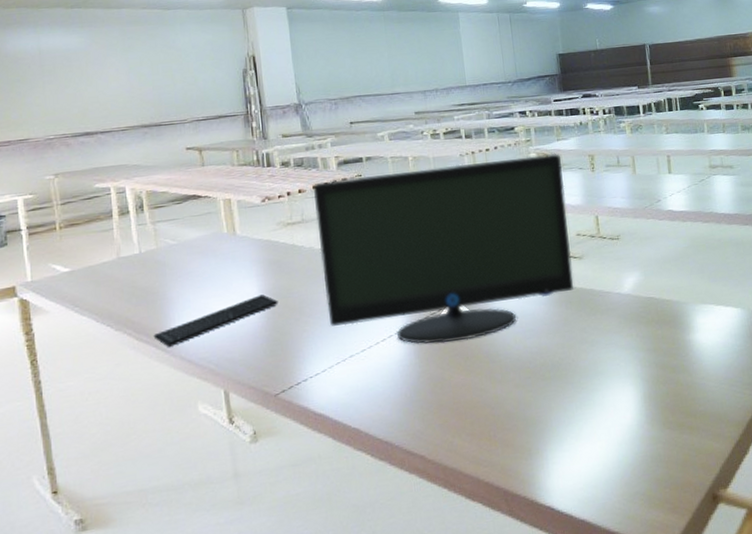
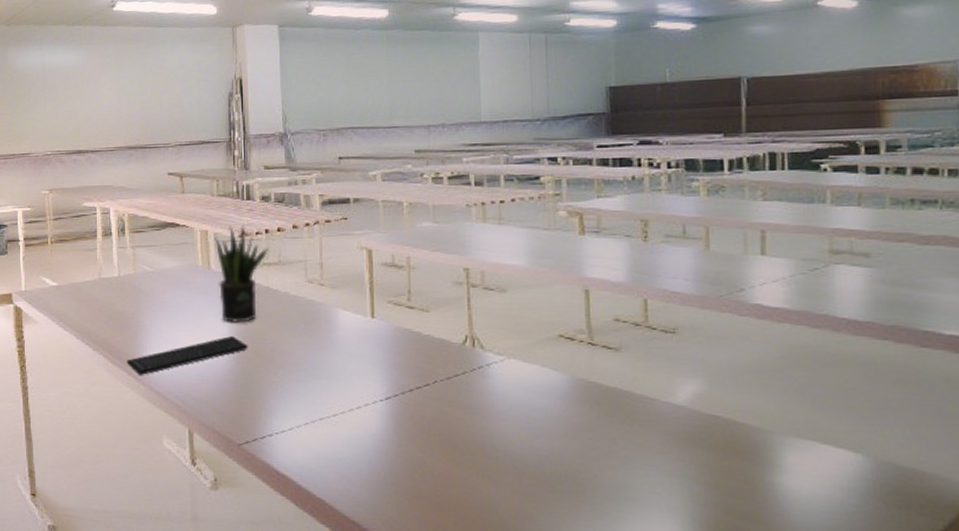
potted plant: none [238,190,292,282] -> present [214,225,270,323]
monitor: present [312,153,574,344] -> none [293,212,605,426]

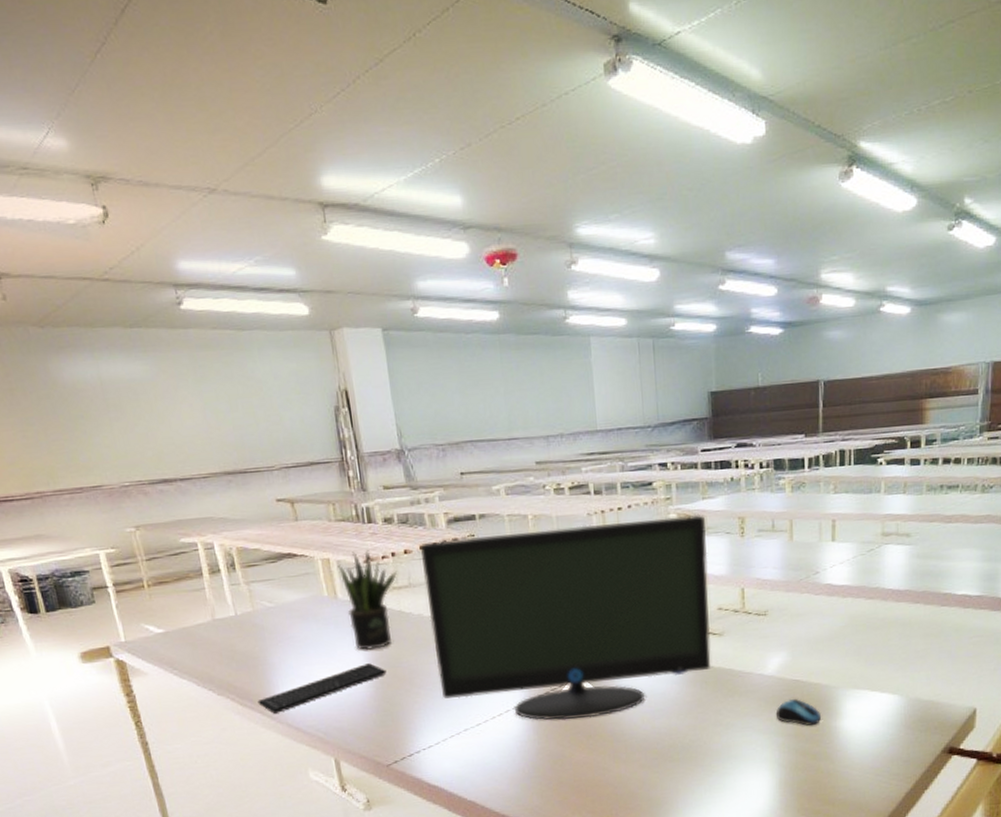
monitor: none [293,212,605,426] -> present [419,513,711,720]
computer mouse: none [688,437,752,476] -> present [775,698,822,726]

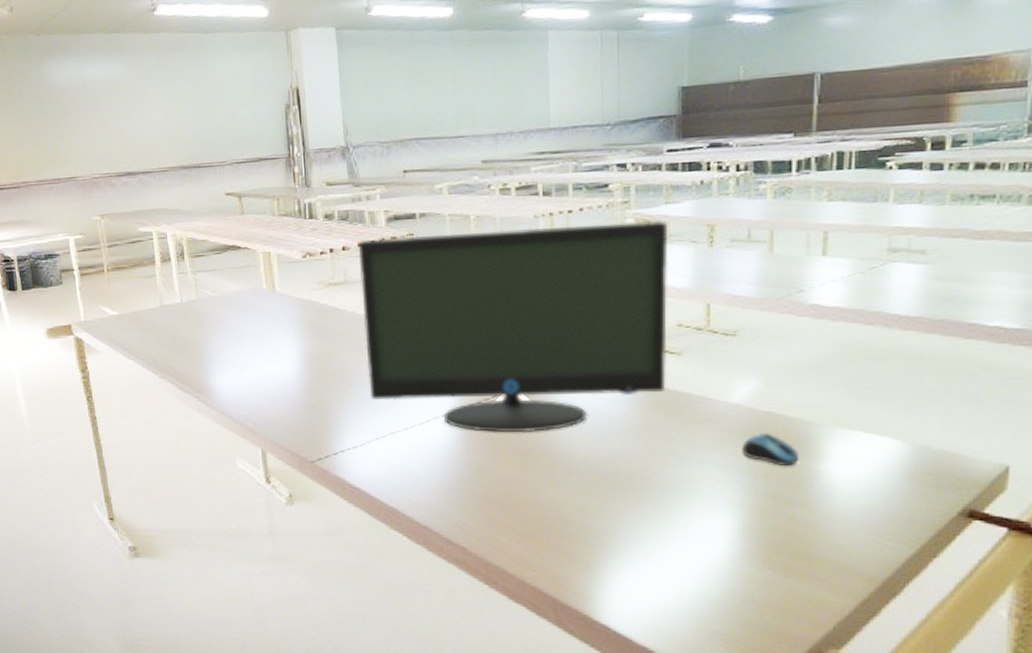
keyboard: present [257,663,387,714] -> none [194,358,317,400]
potted plant: present [337,550,398,650] -> none [278,245,335,344]

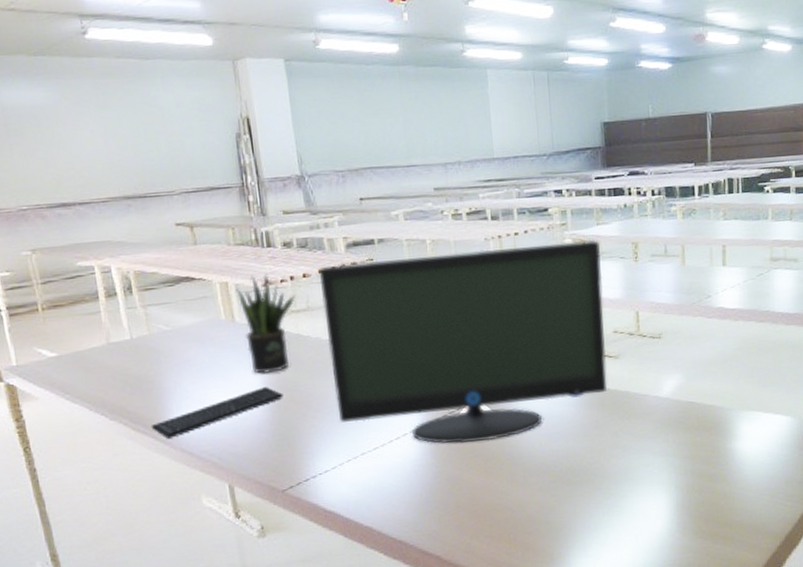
keyboard: none [194,358,317,400] -> present [151,387,284,439]
potted plant: none [278,245,335,344] -> present [236,274,296,374]
computer mouse: present [741,432,800,465] -> none [671,420,717,447]

